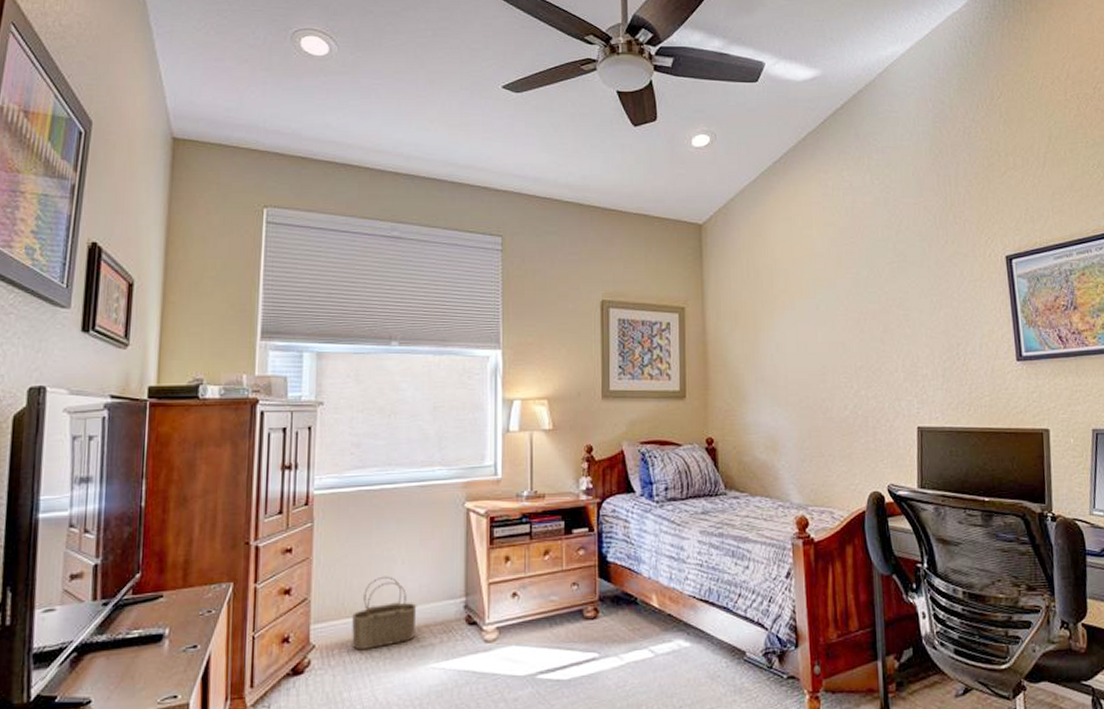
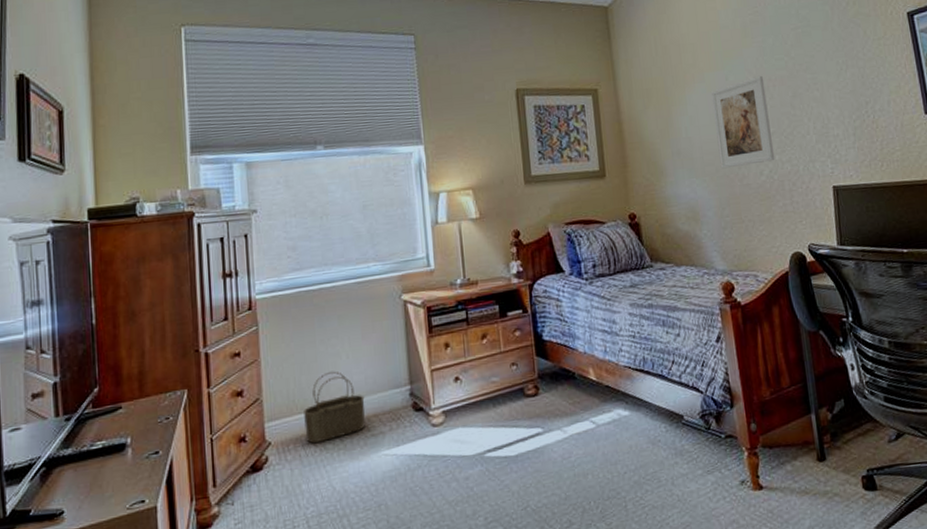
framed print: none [800,307,861,400] -> present [710,75,775,169]

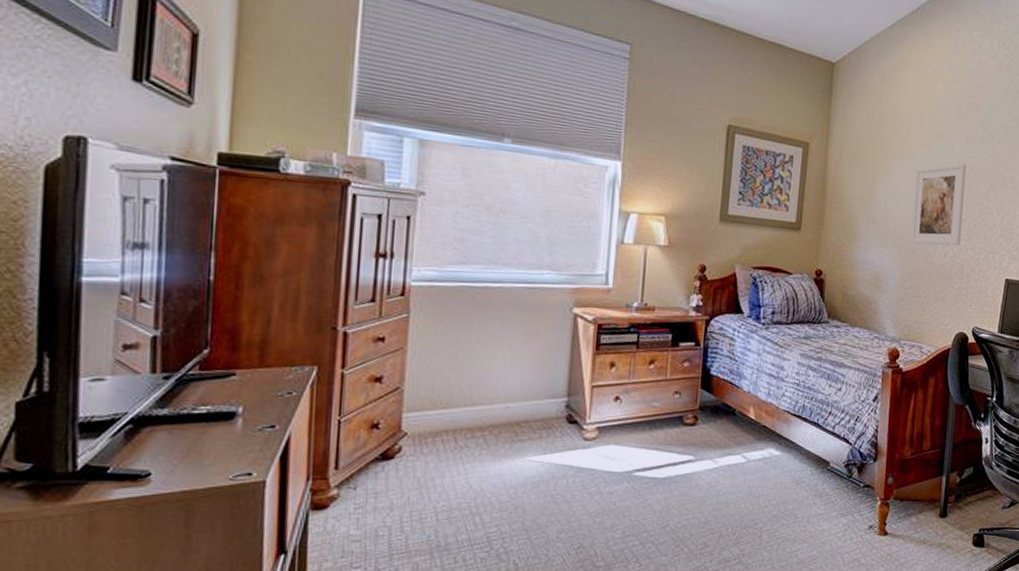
wicker basket: present [302,371,365,444] -> none [447,371,517,441]

